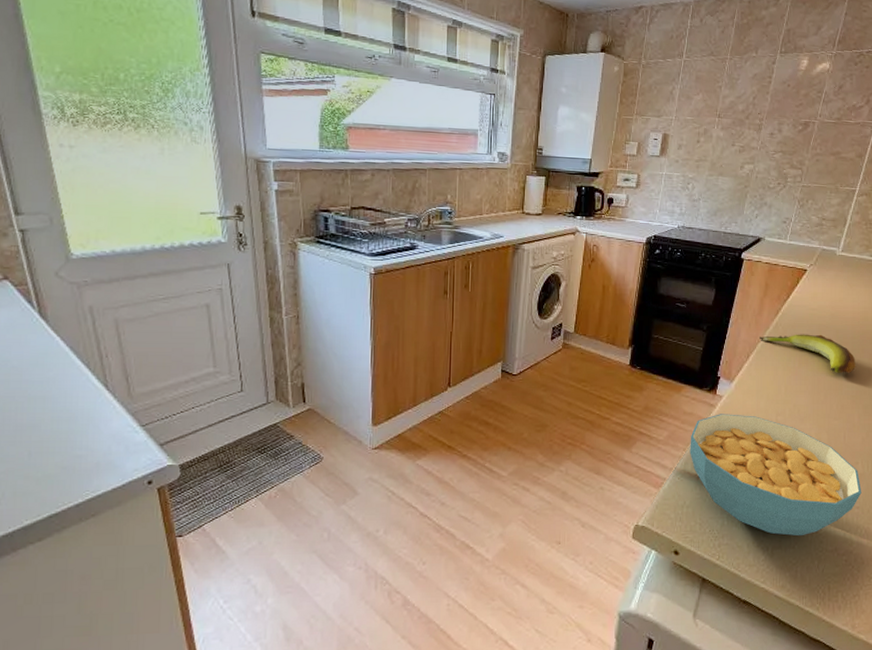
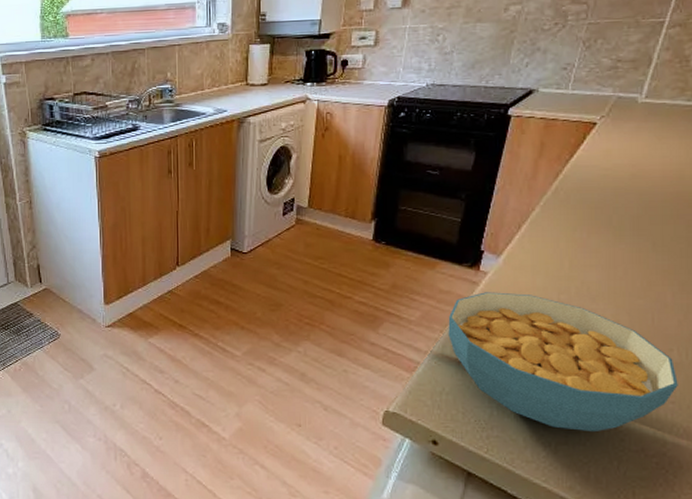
banana: present [760,334,857,373] -> none [534,198,669,243]

